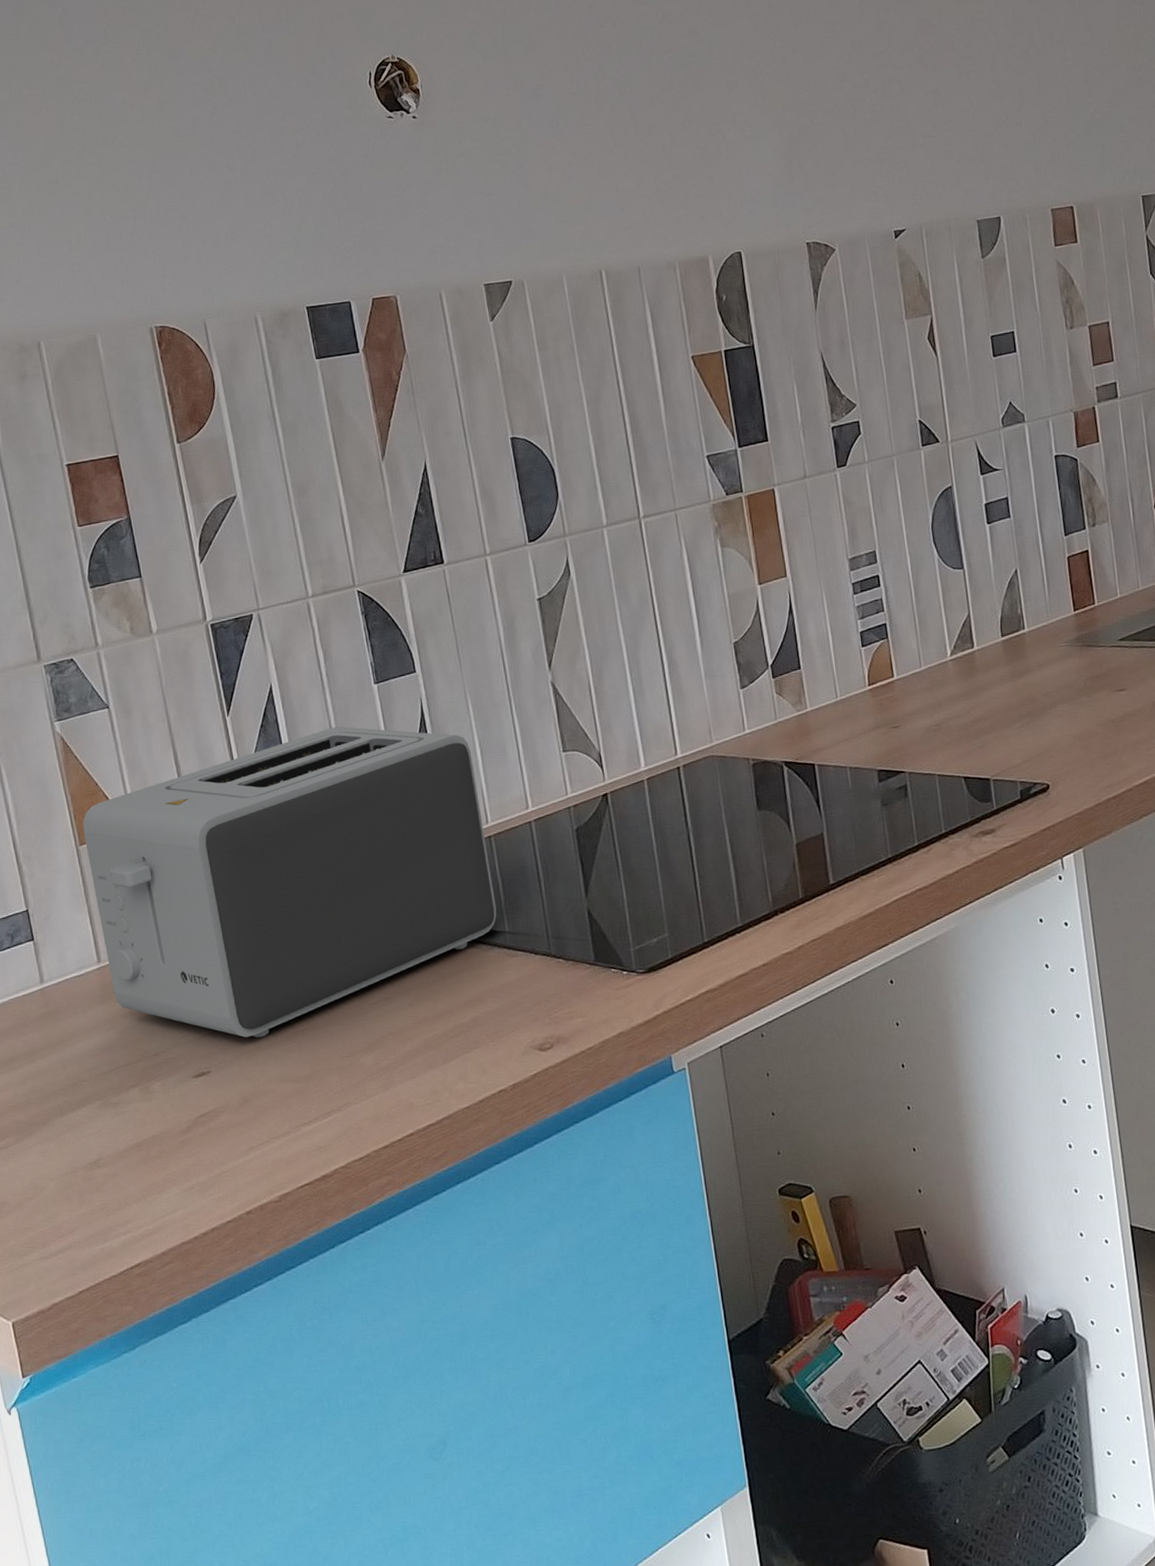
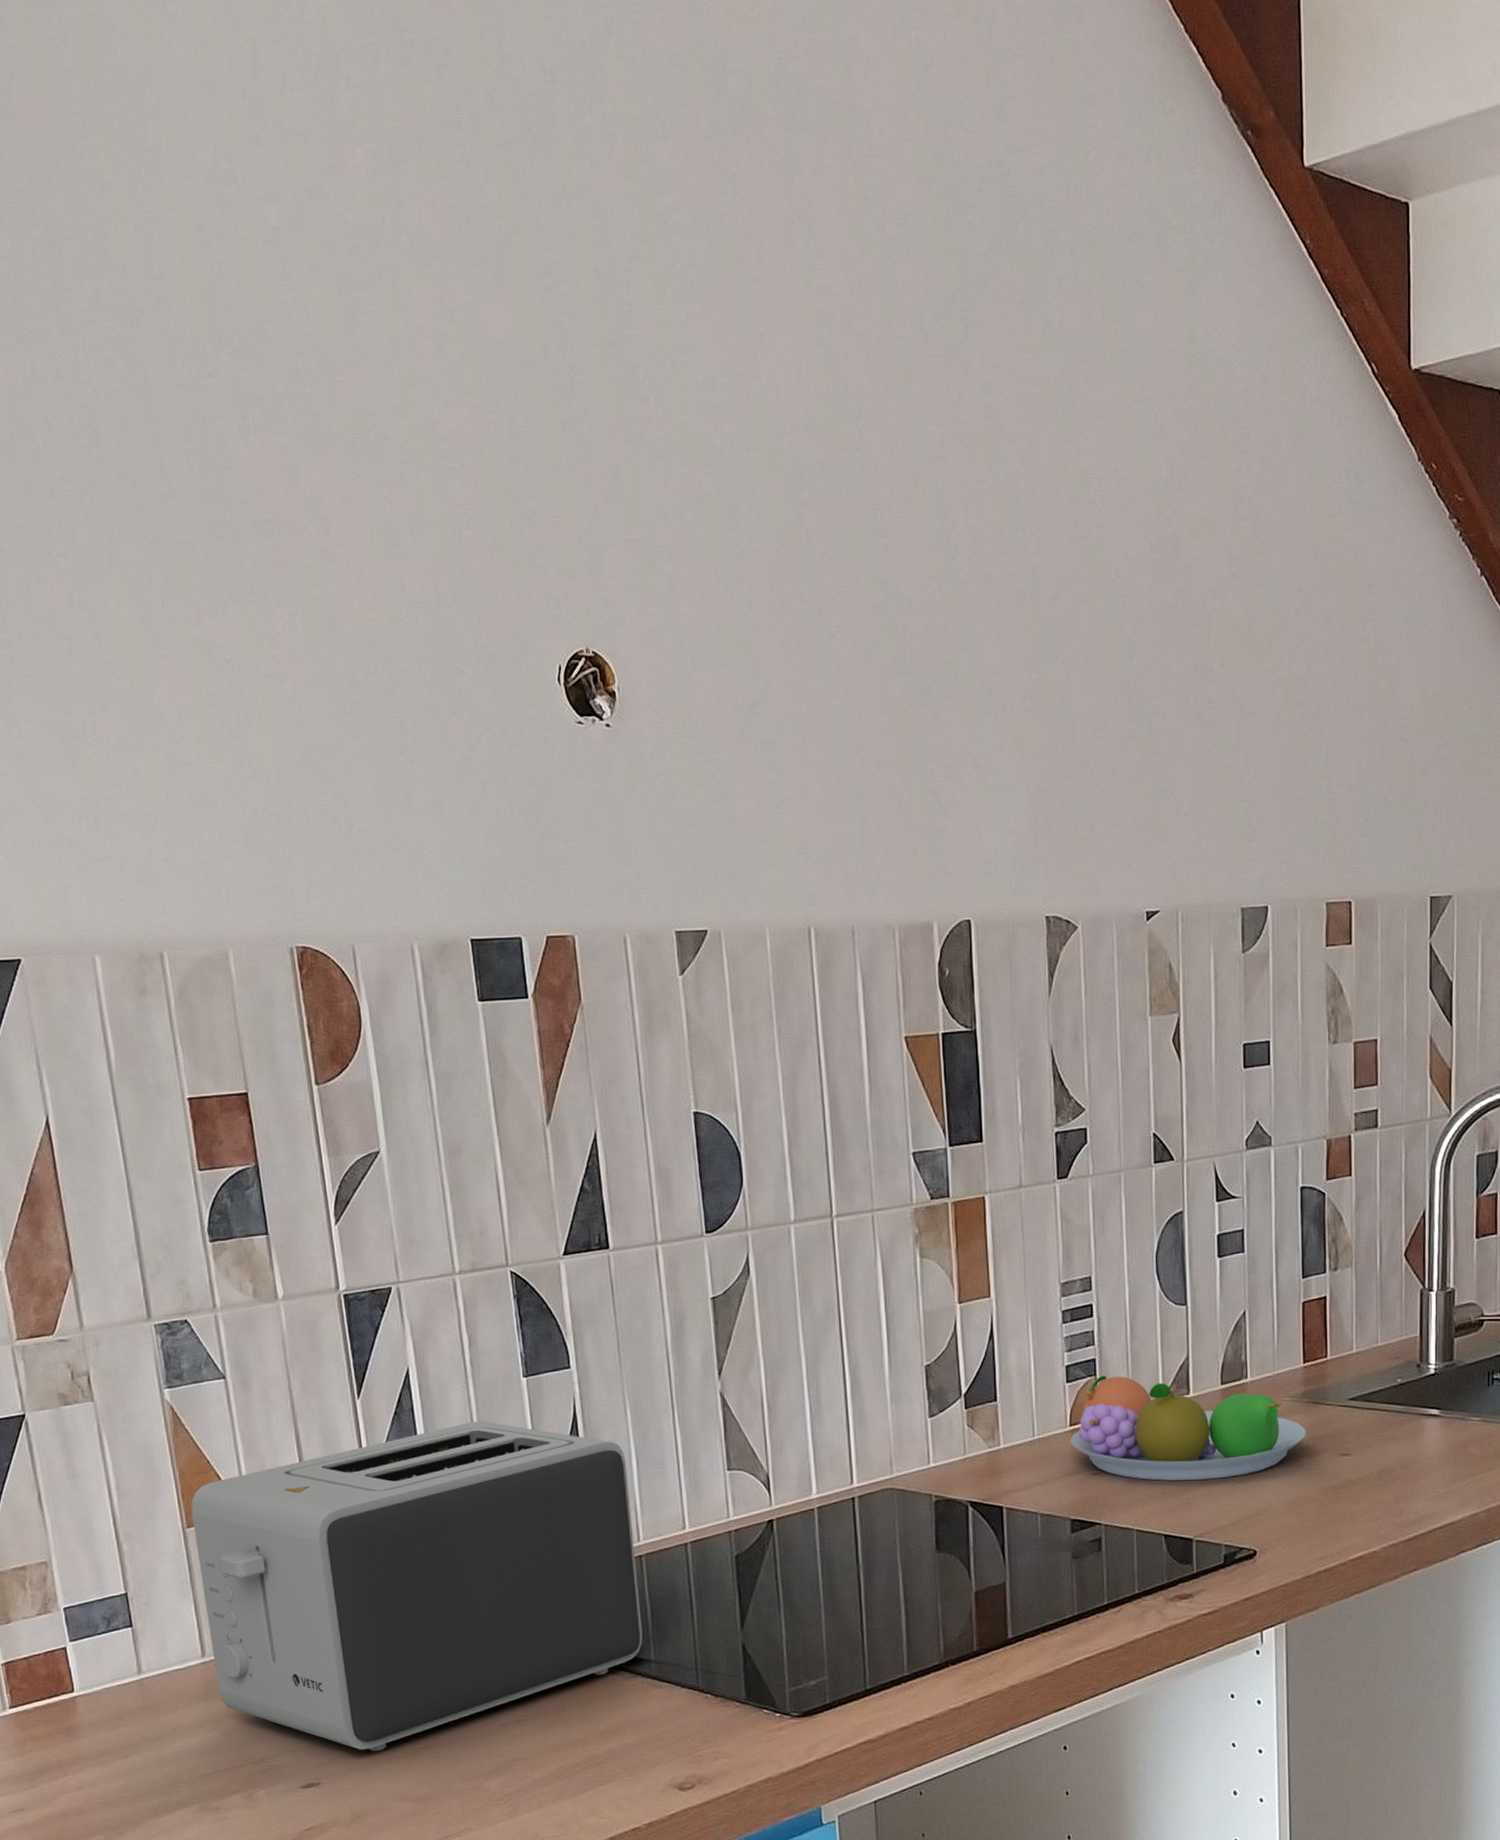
fruit bowl: none [869,637,1083,729] -> present [1069,1375,1306,1481]

